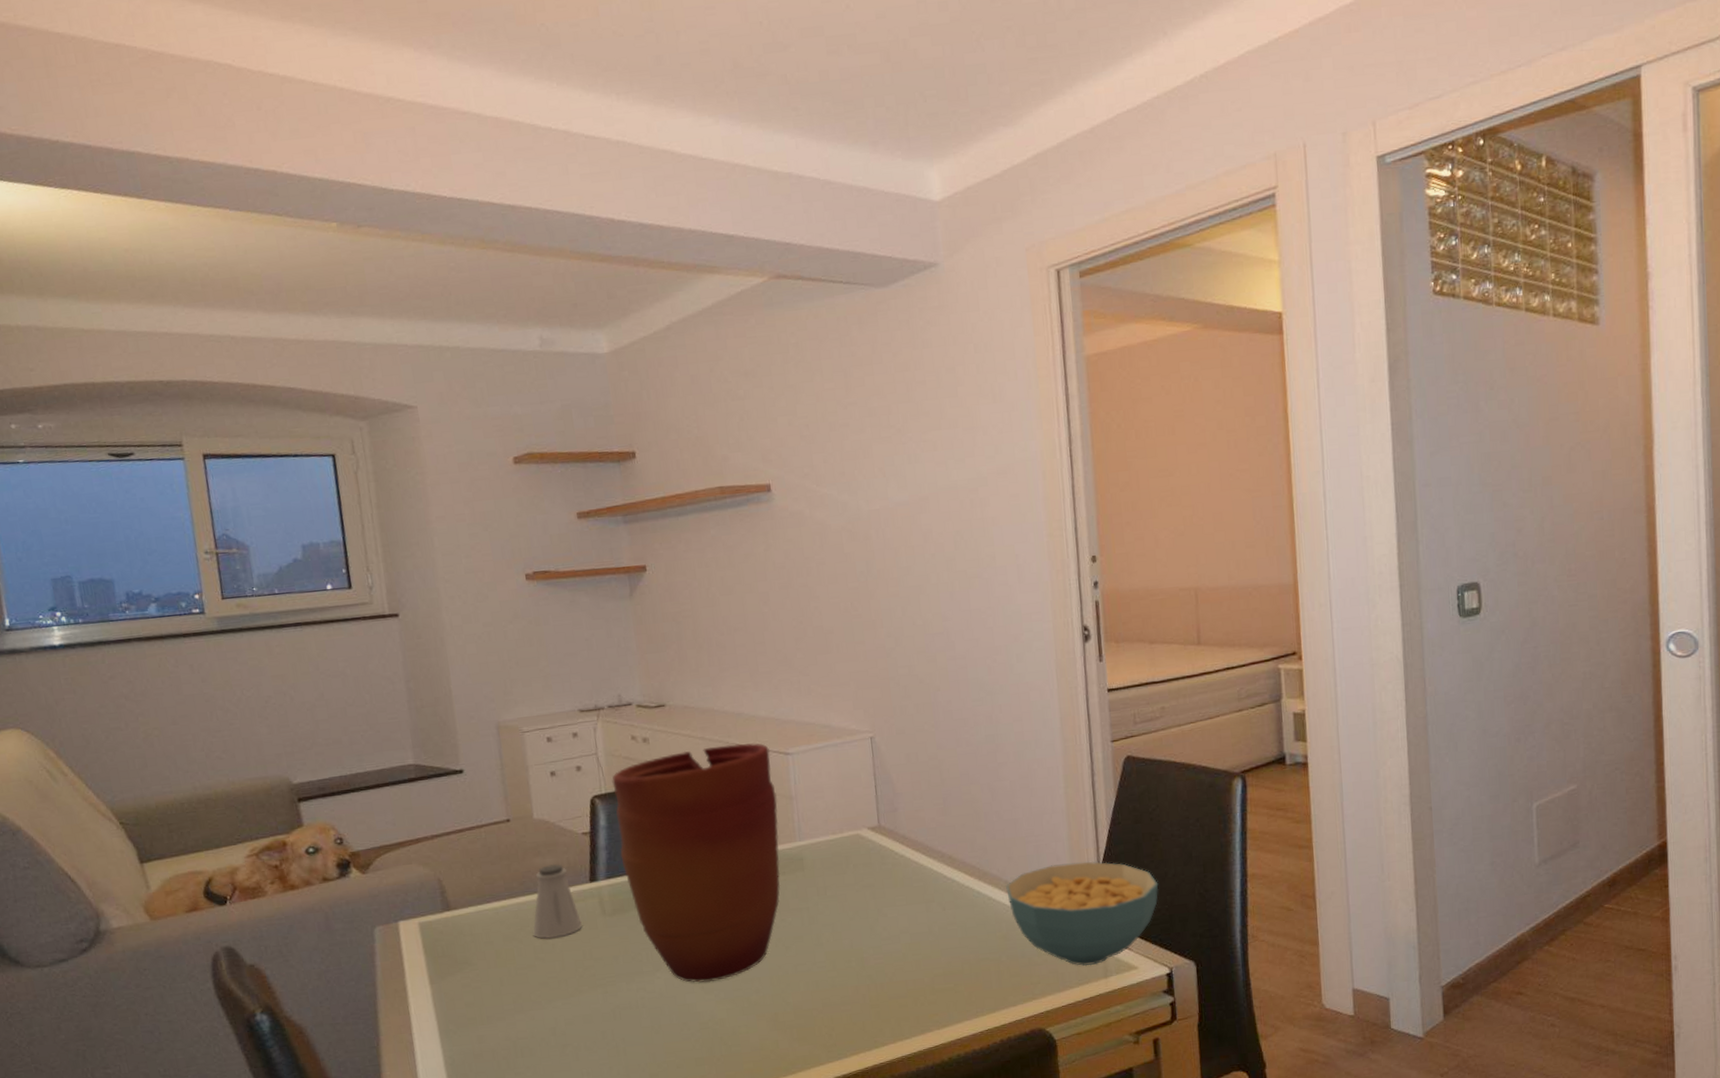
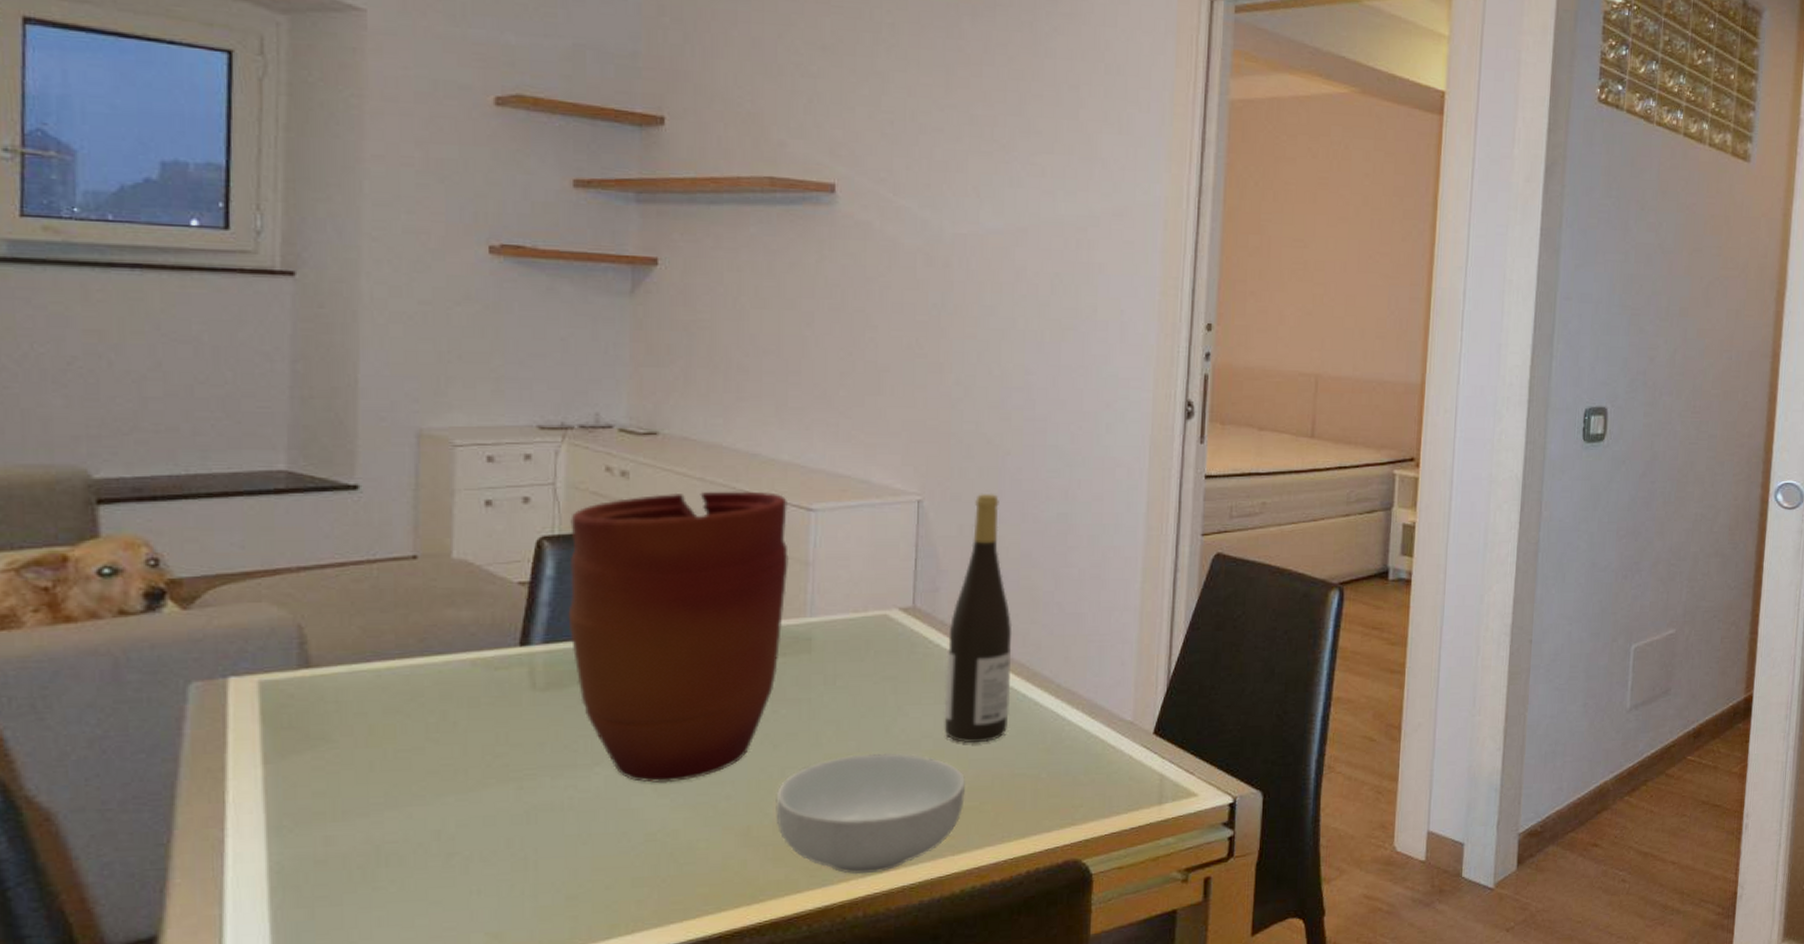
saltshaker: present [533,863,582,939] -> none [428,618,500,714]
cereal bowl: none [793,947,942,1049] -> present [776,752,965,875]
wine bottle: none [909,724,969,935] -> present [944,493,1013,743]
cereal bowl: present [1006,861,1159,967] -> none [1057,669,1233,790]

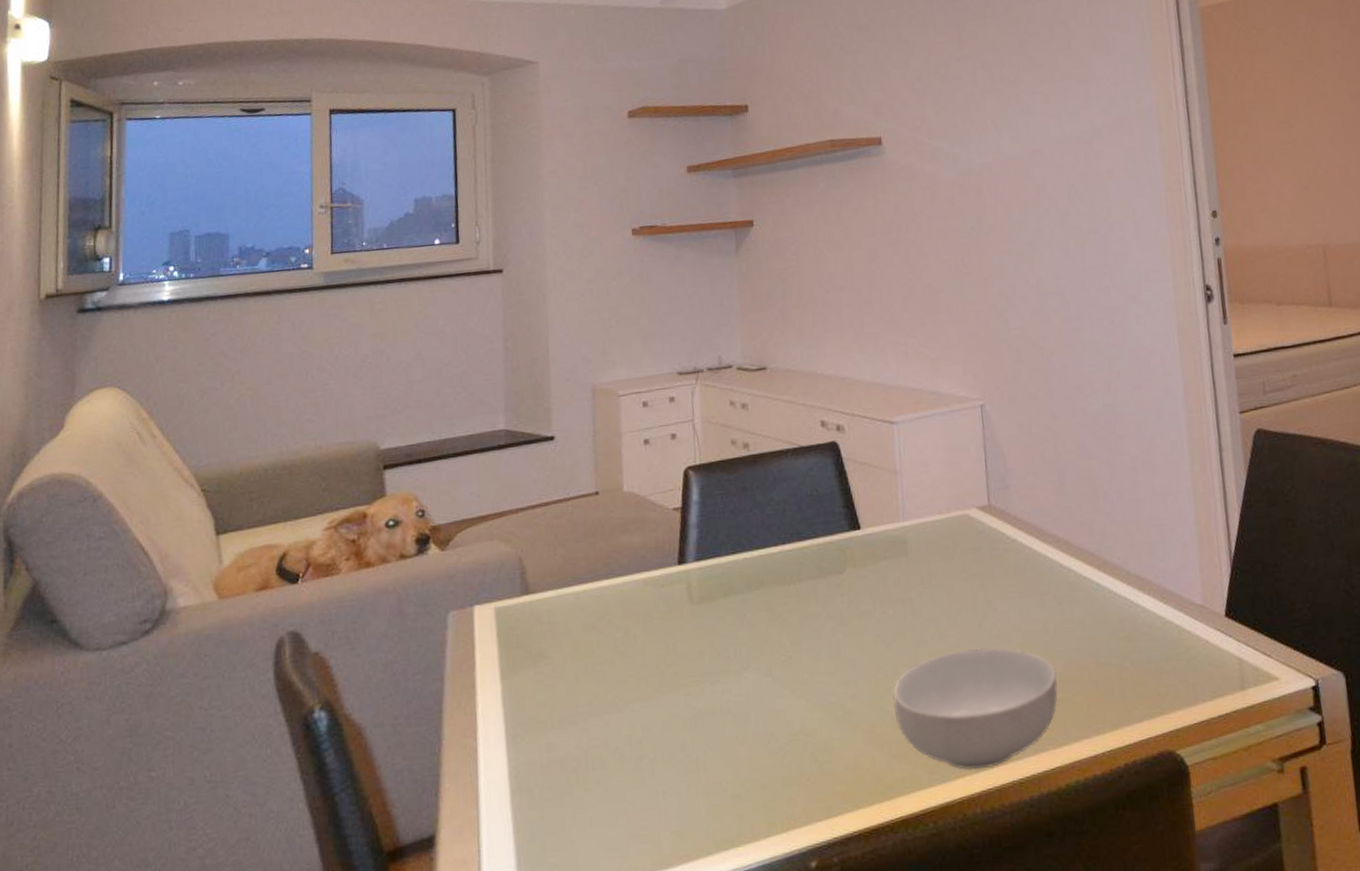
vase: present [568,491,789,784] -> none [707,410,882,686]
wine bottle: present [944,493,1013,743] -> none [1022,391,1087,634]

